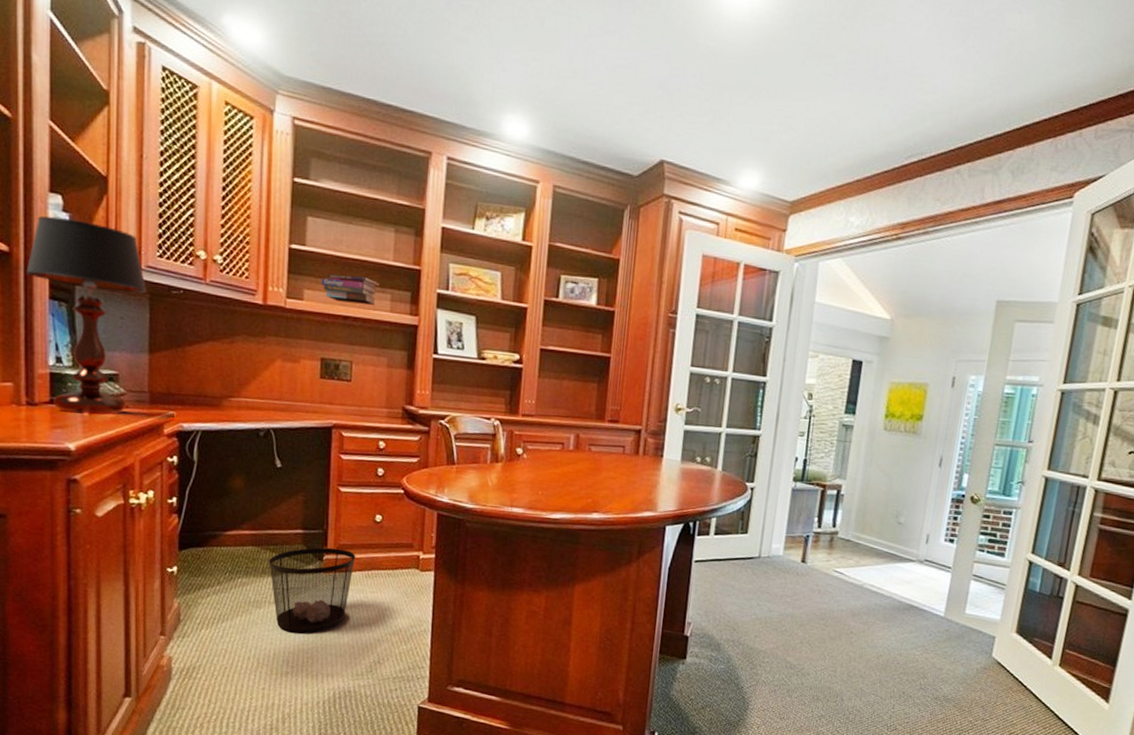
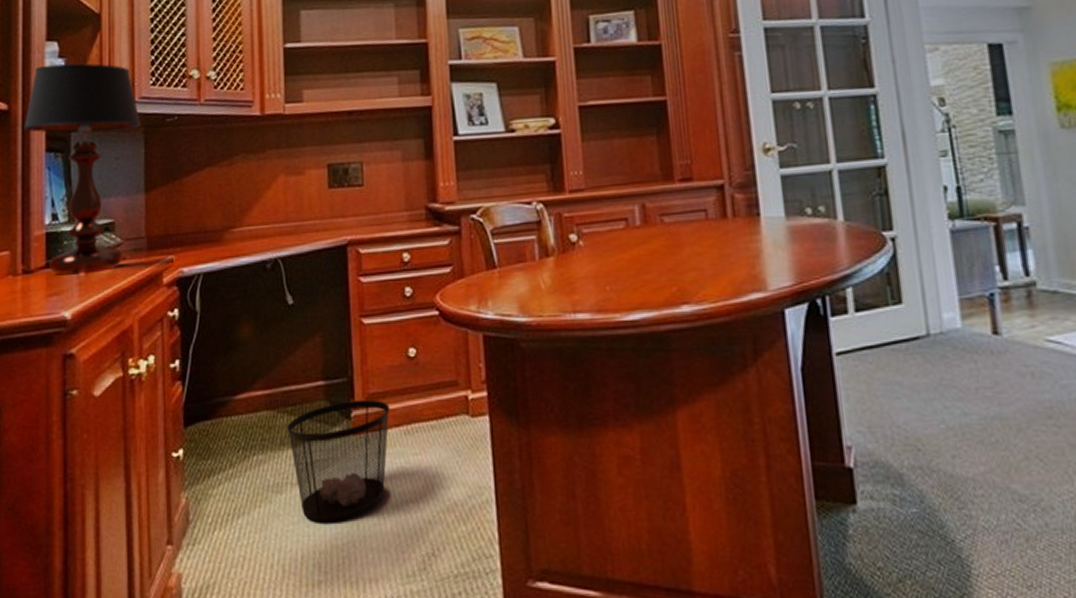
books: present [322,274,380,306] -> none [321,62,385,96]

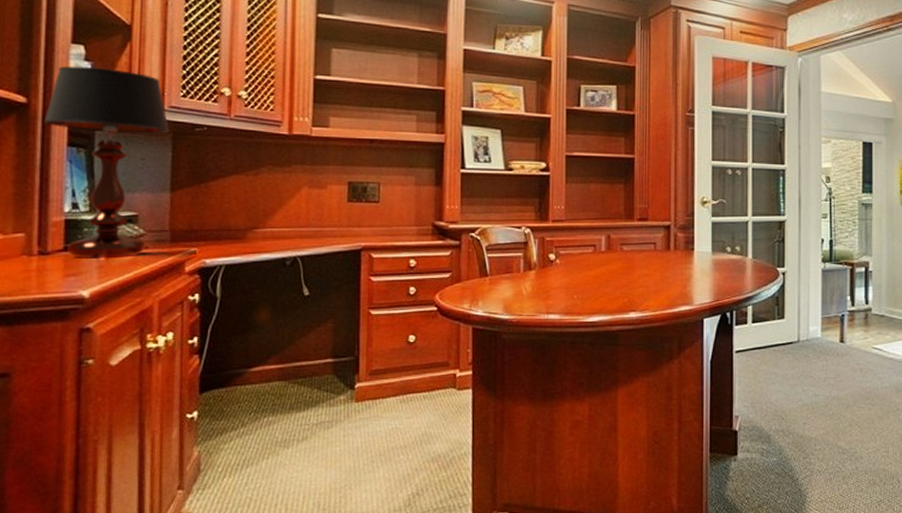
waste bin: present [287,399,390,521] -> none [297,374,390,470]

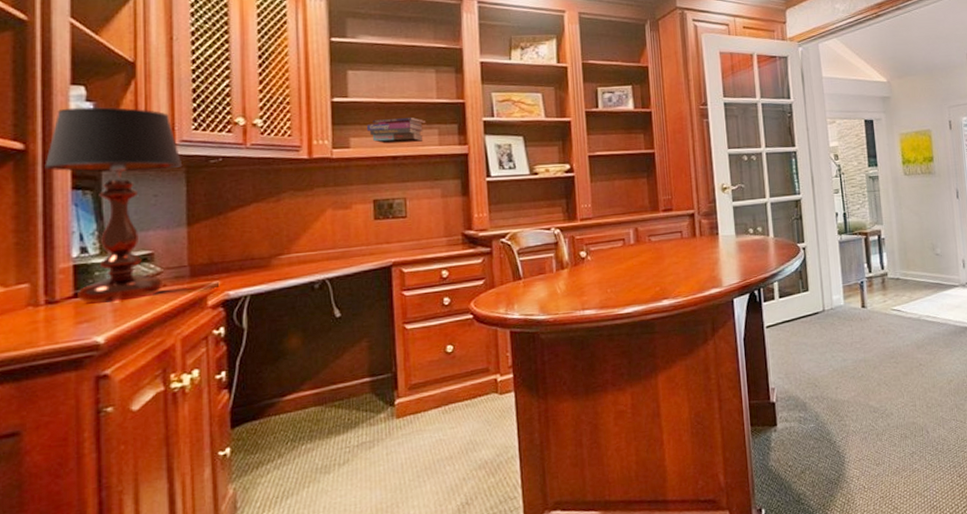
books: none [347,100,406,128] -> present [367,117,427,144]

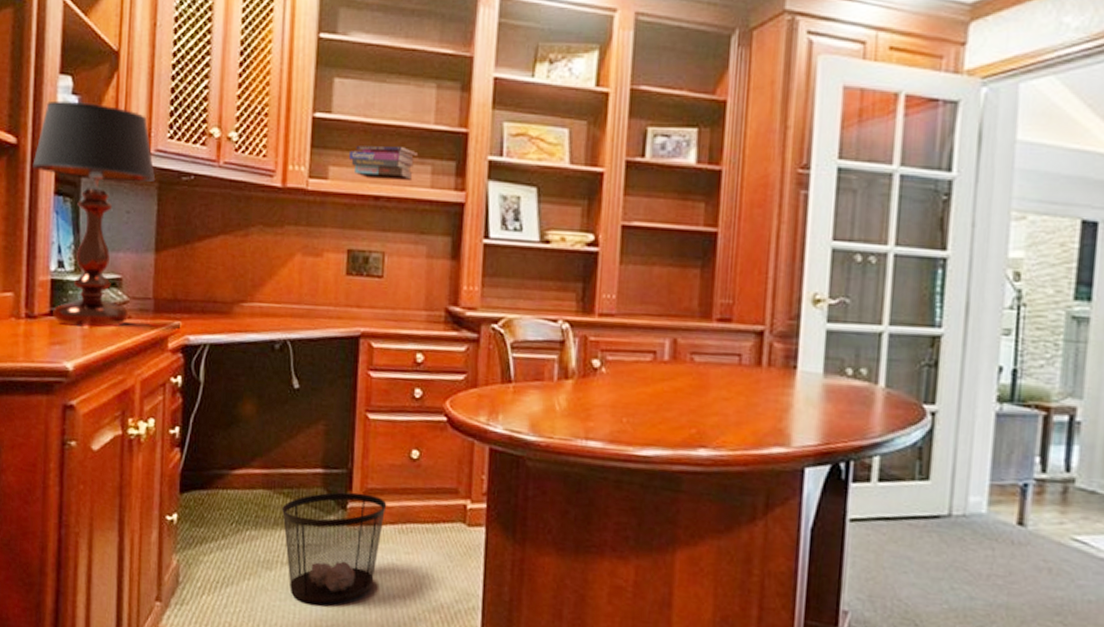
waste bin: none [335,388,430,492] -> present [282,492,387,604]

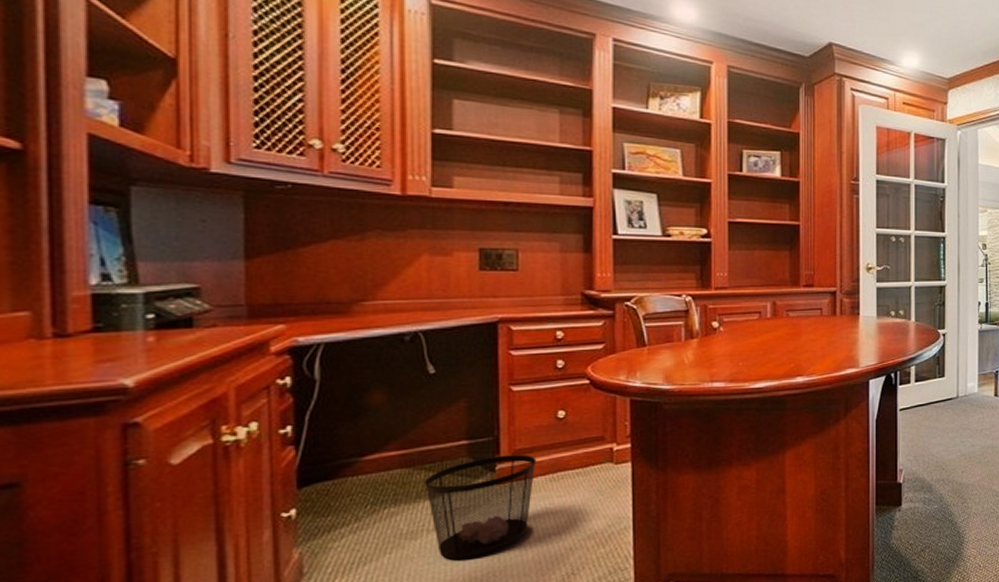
table lamp: present [31,100,156,326] -> none [49,104,240,339]
books: present [349,145,419,182] -> none [475,159,546,190]

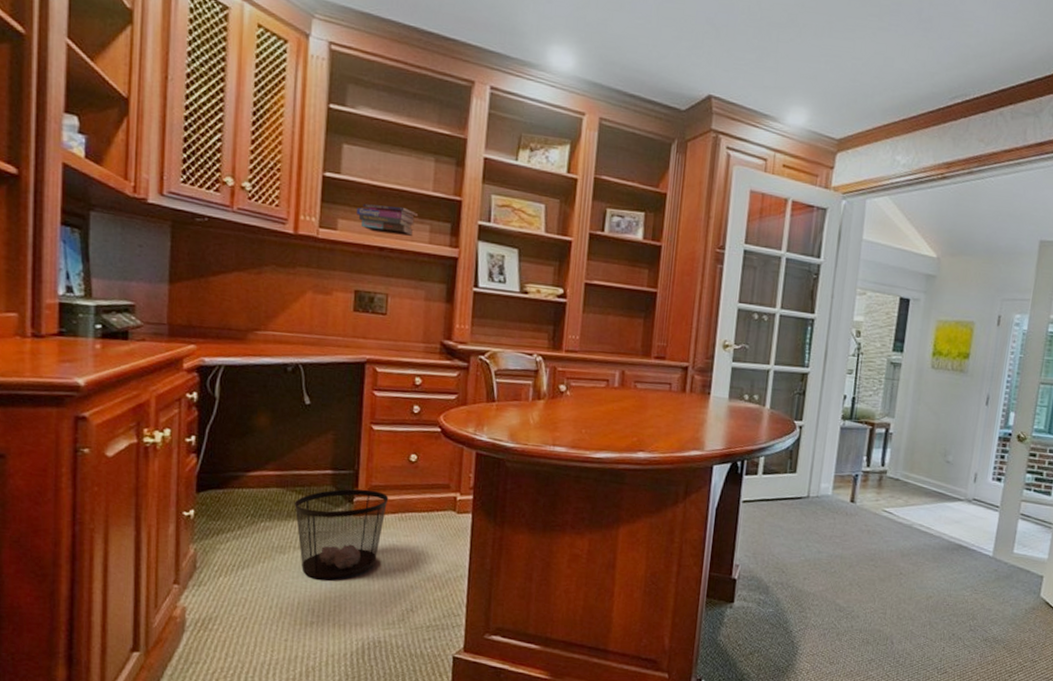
books: none [475,159,546,190] -> present [357,204,419,237]

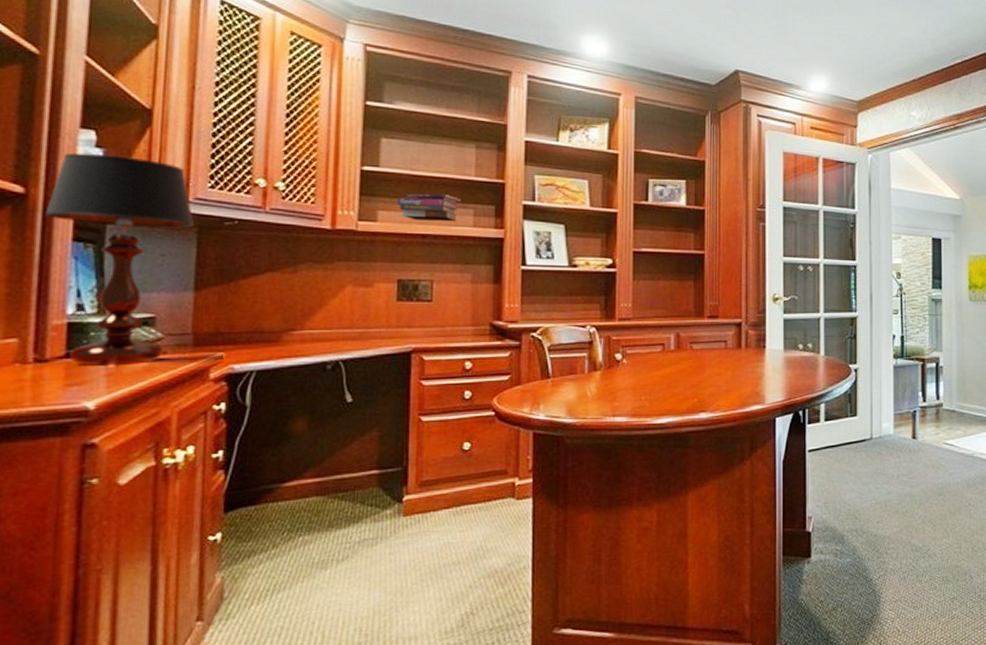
table lamp: none [35,137,169,347] -> present [43,152,195,364]
waste bin: present [295,489,389,579] -> none [337,486,442,592]

